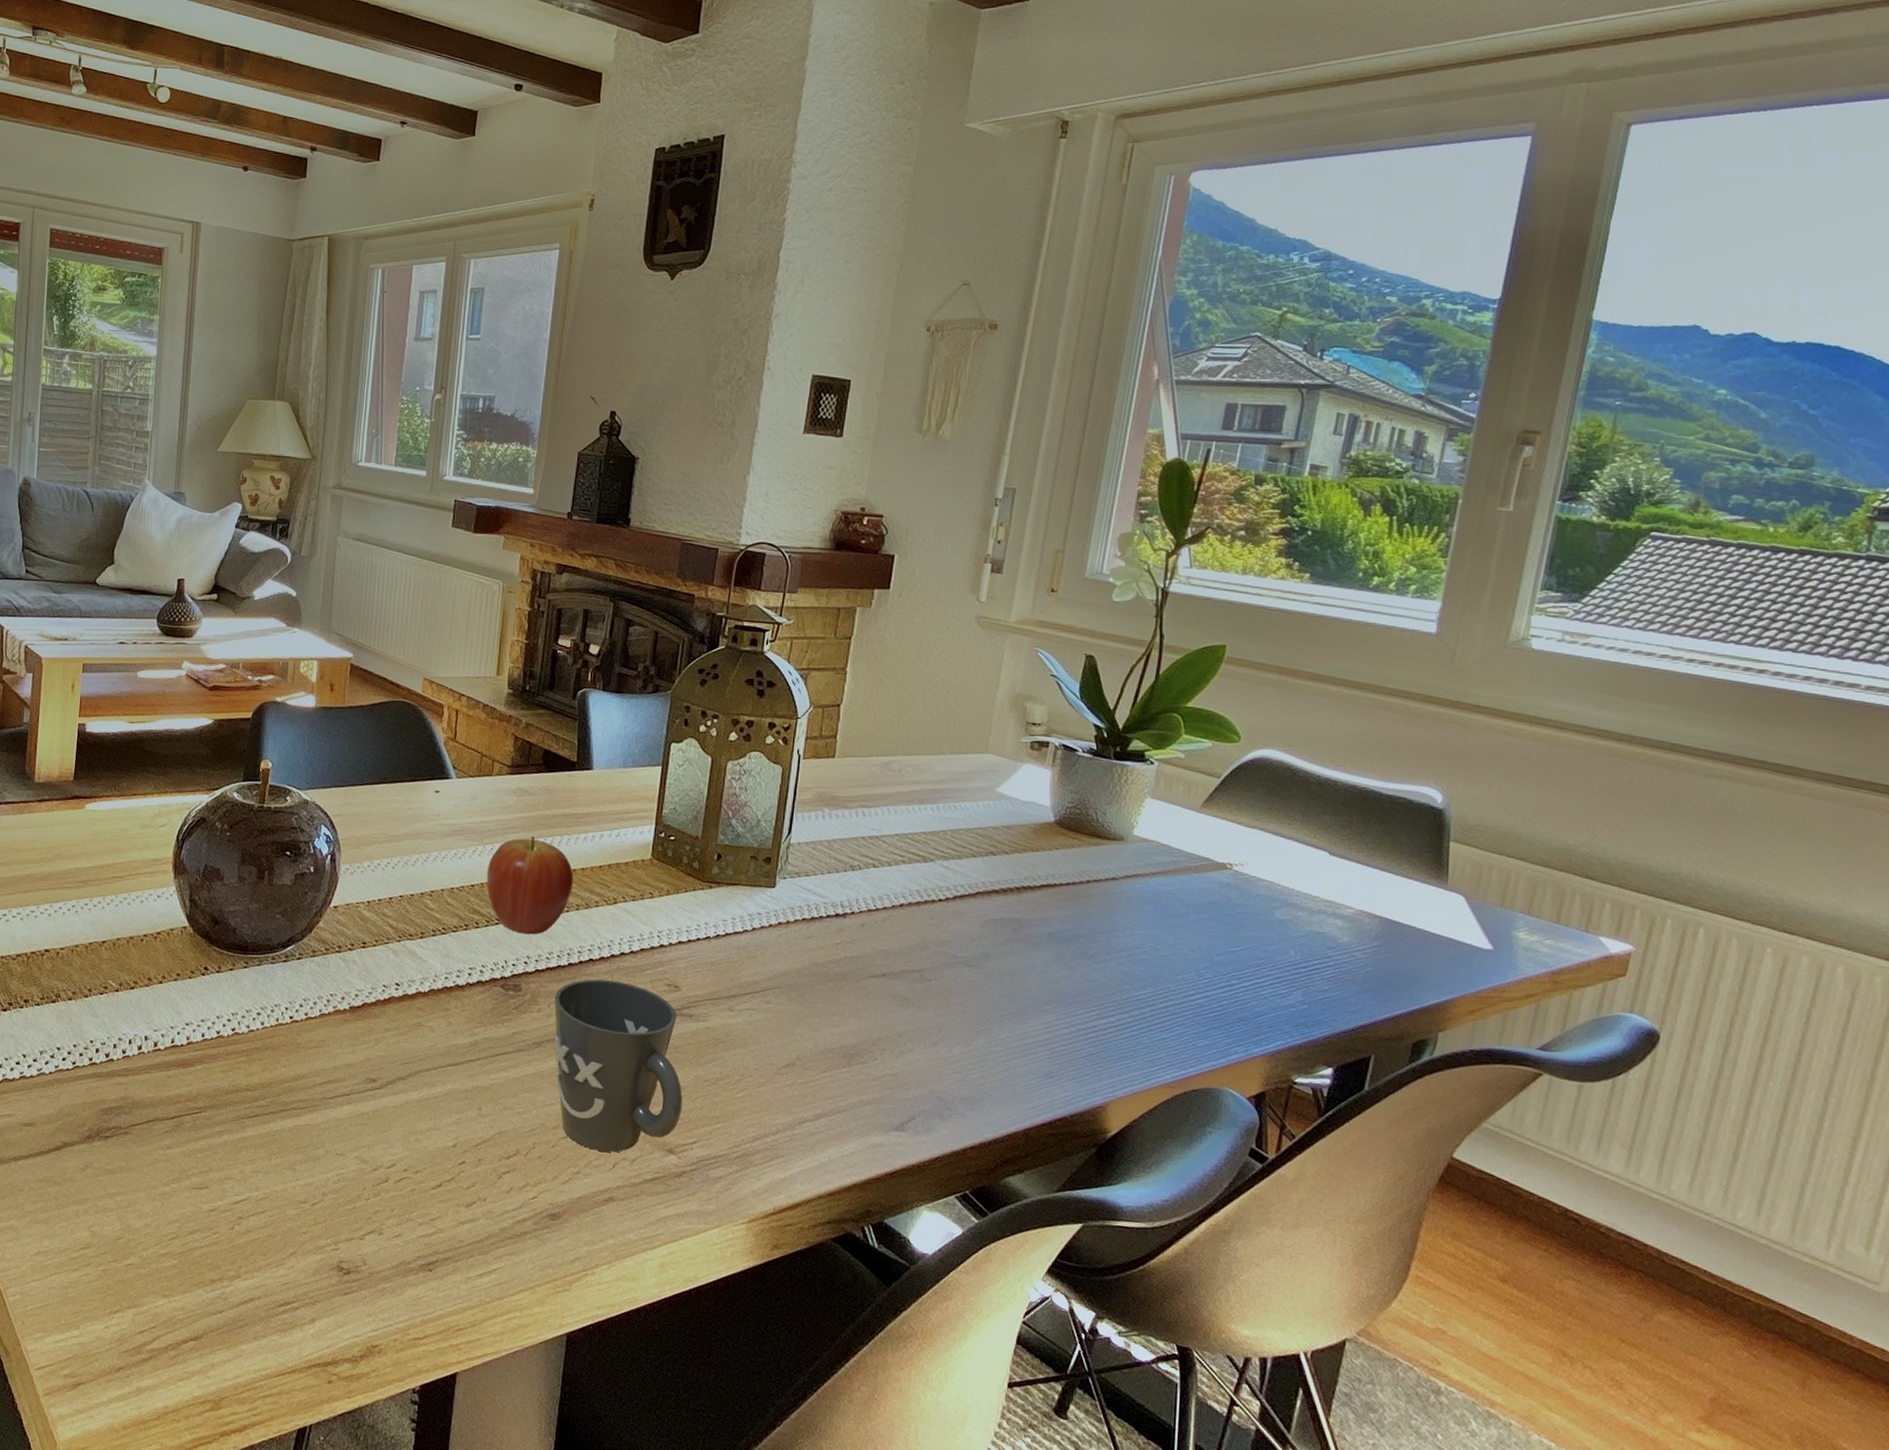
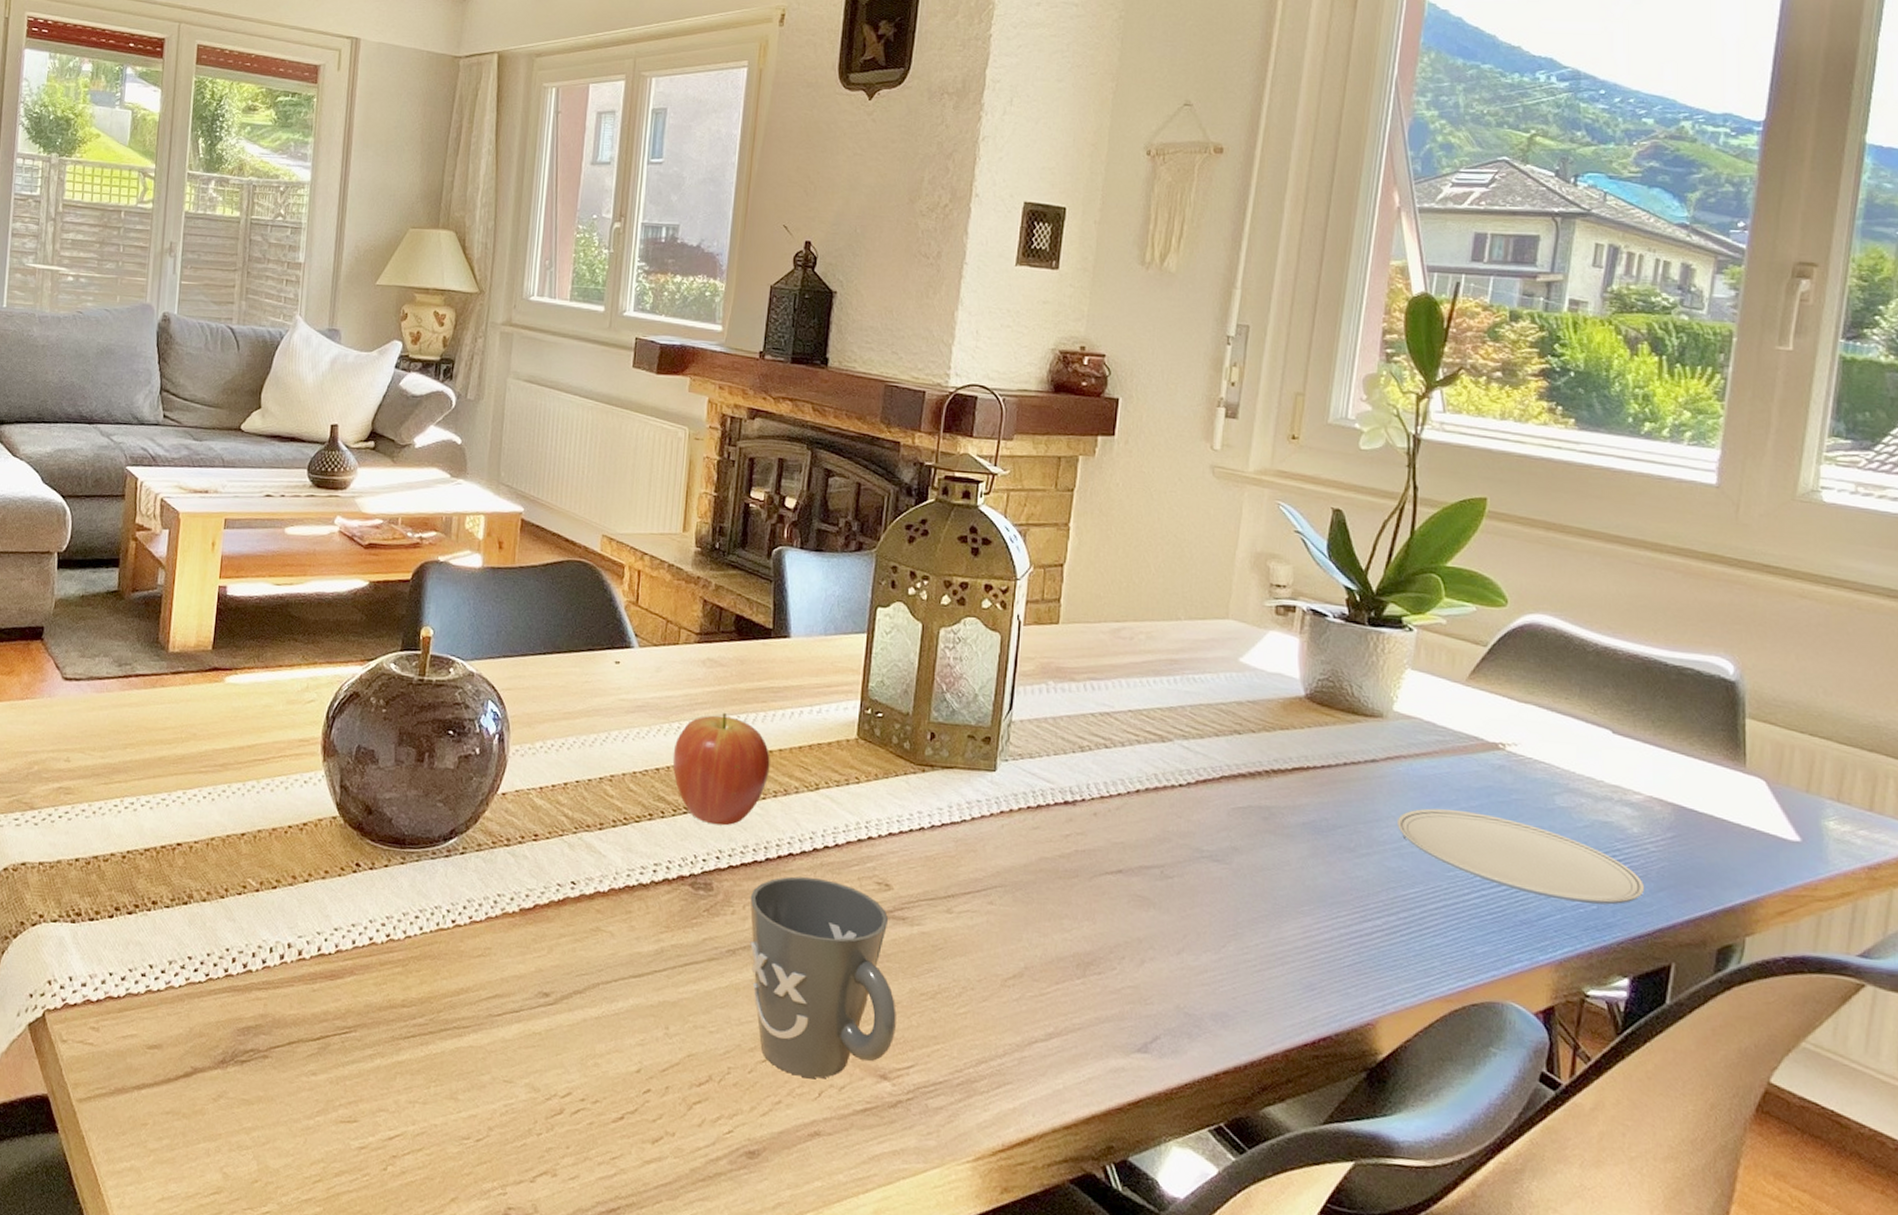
plate: none [1133,920,1352,1005] -> present [1398,808,1645,905]

